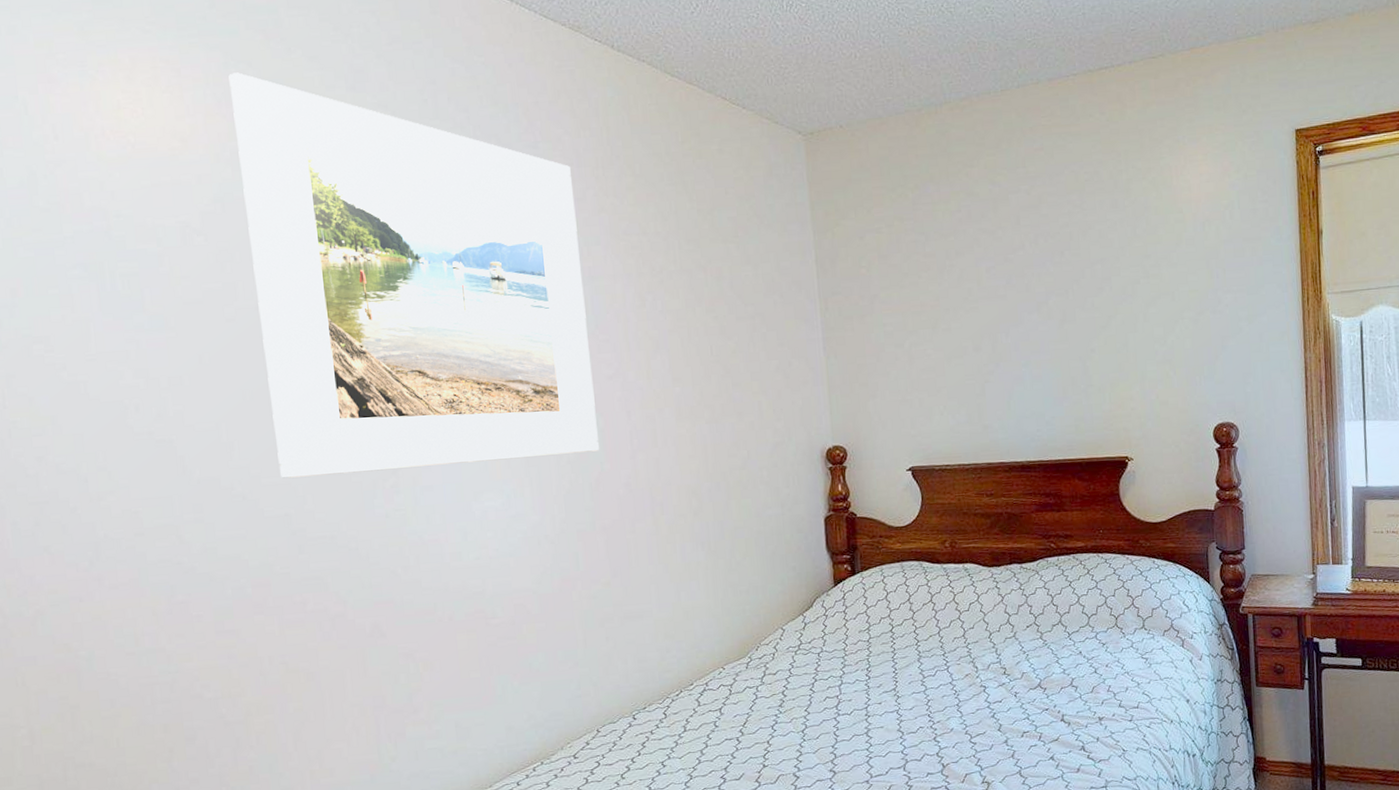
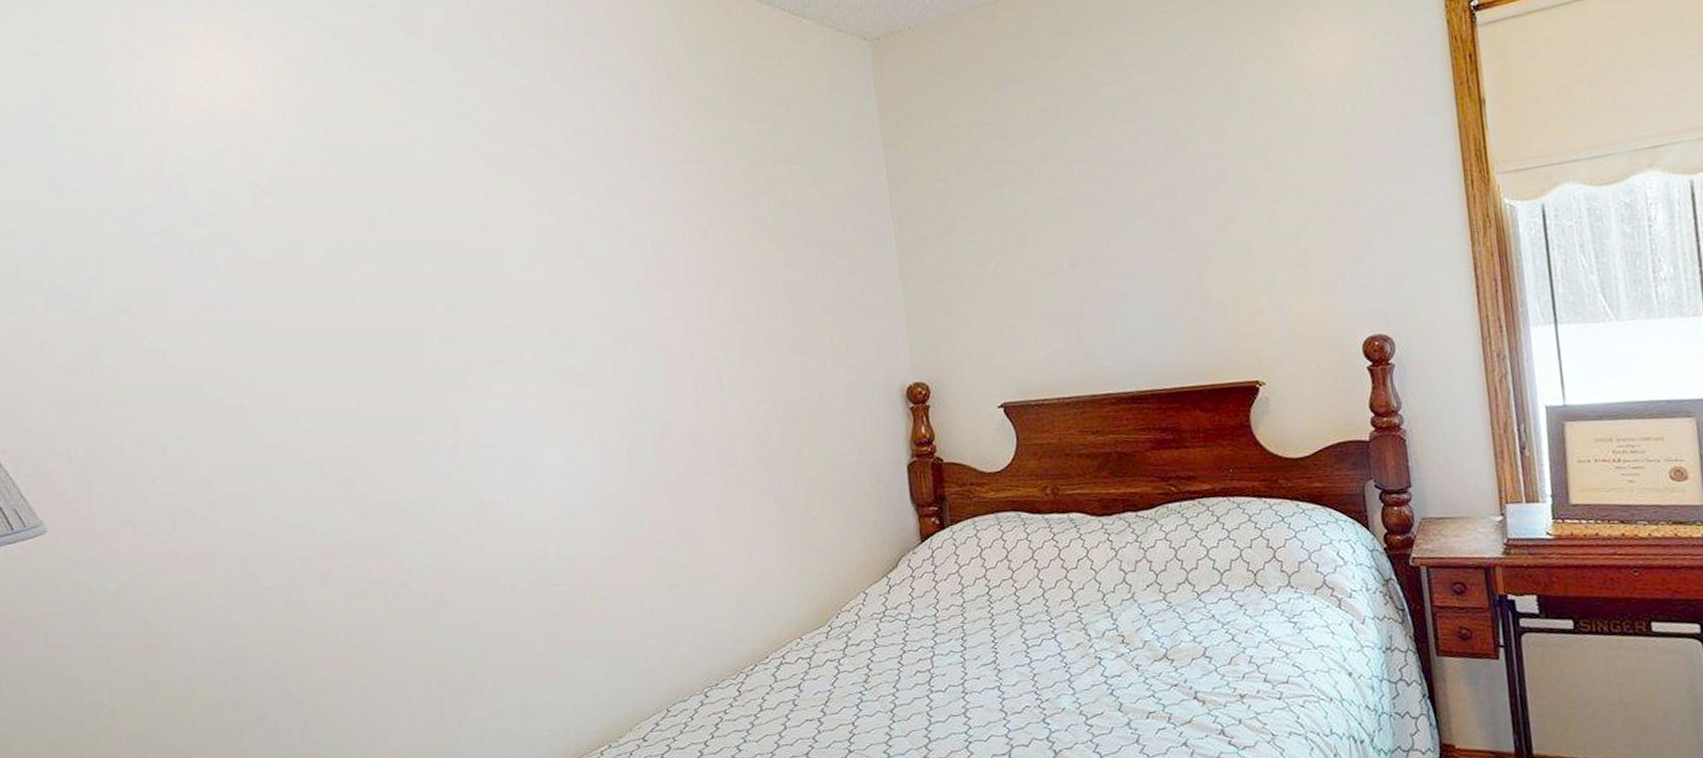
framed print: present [229,72,599,478] -> none [295,28,662,441]

